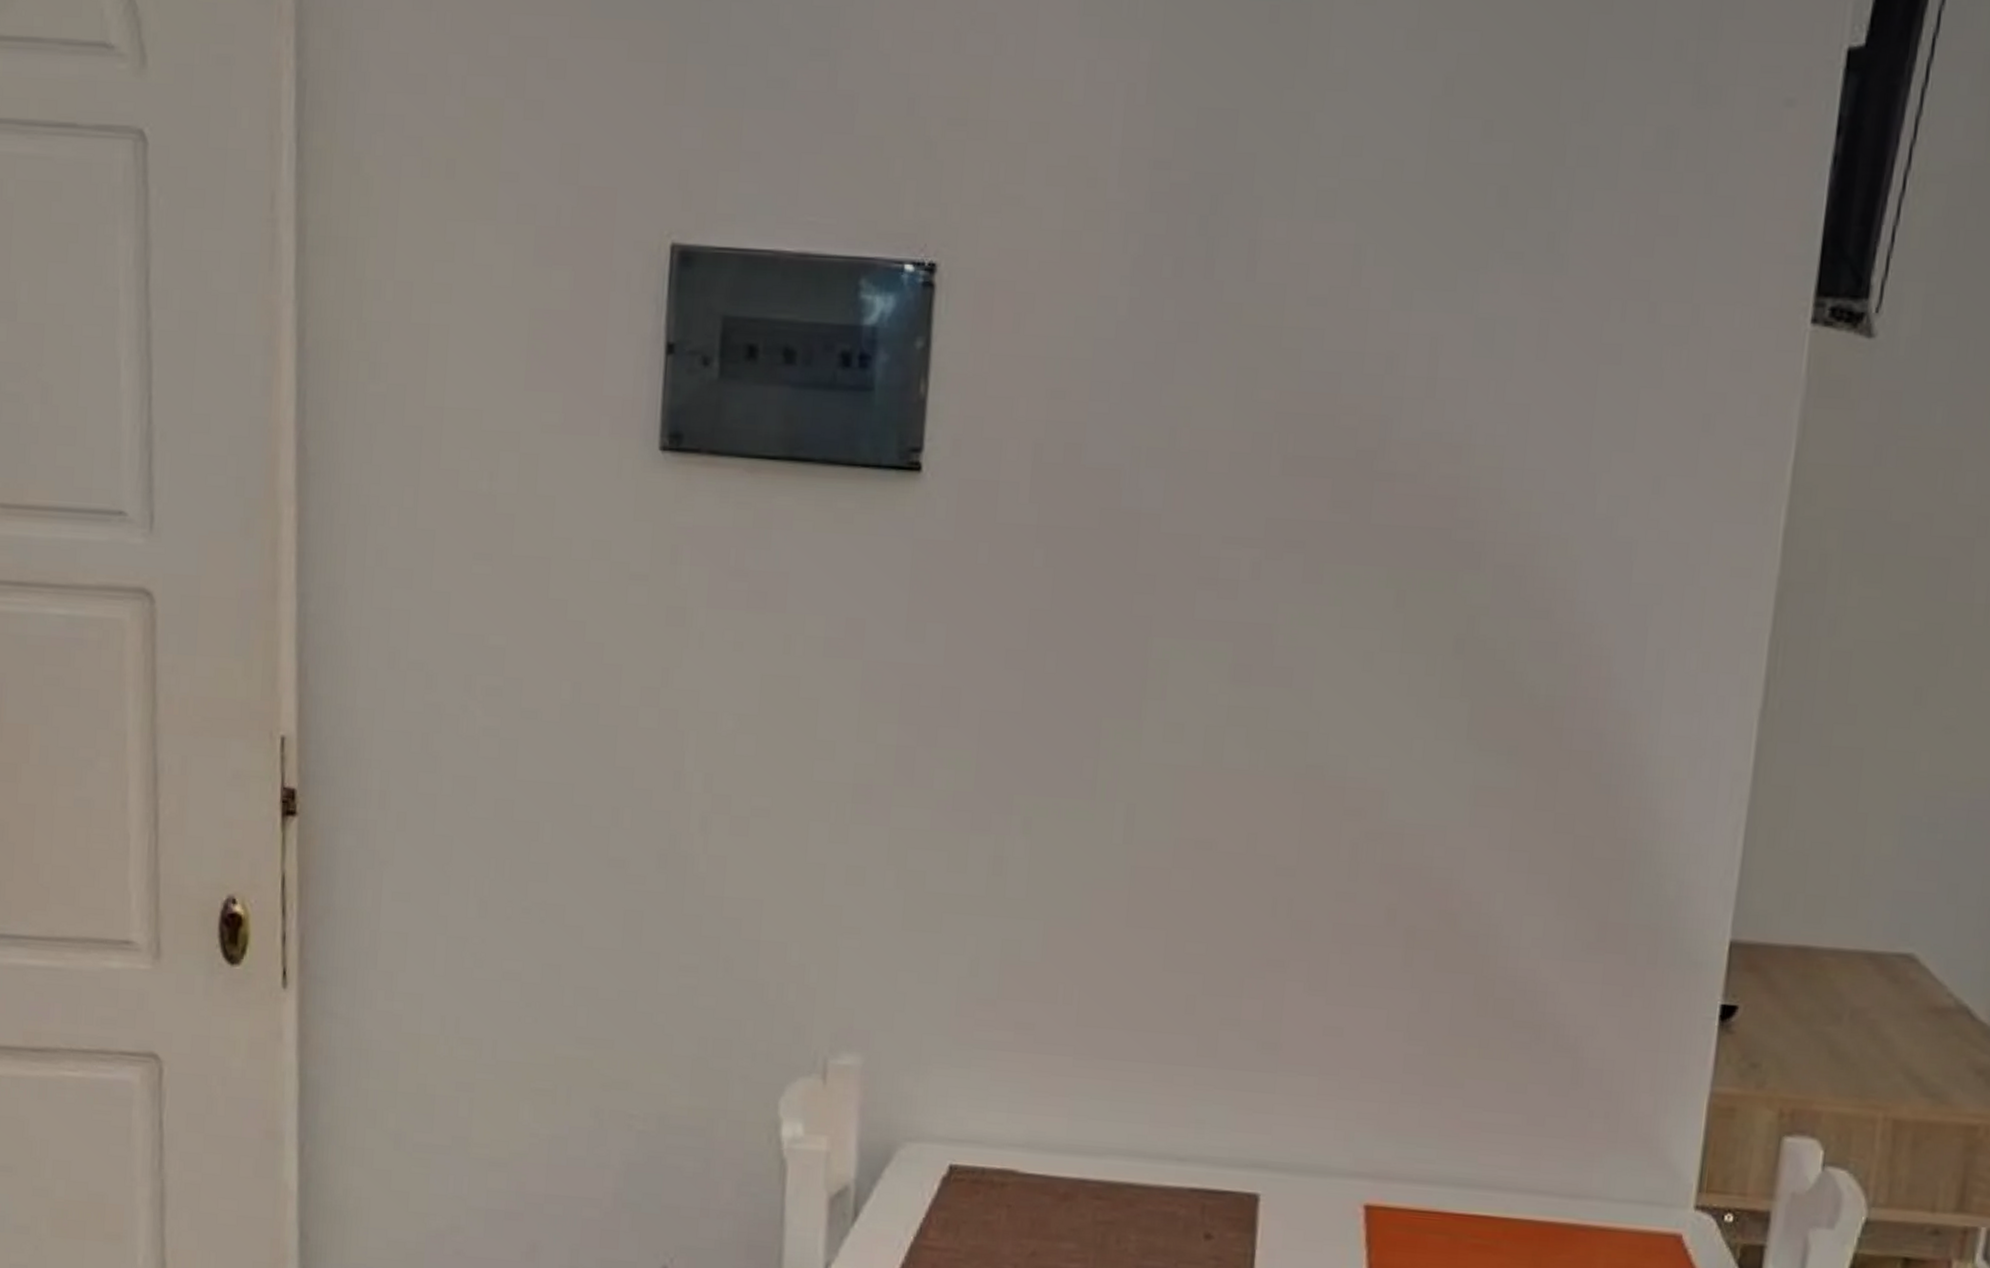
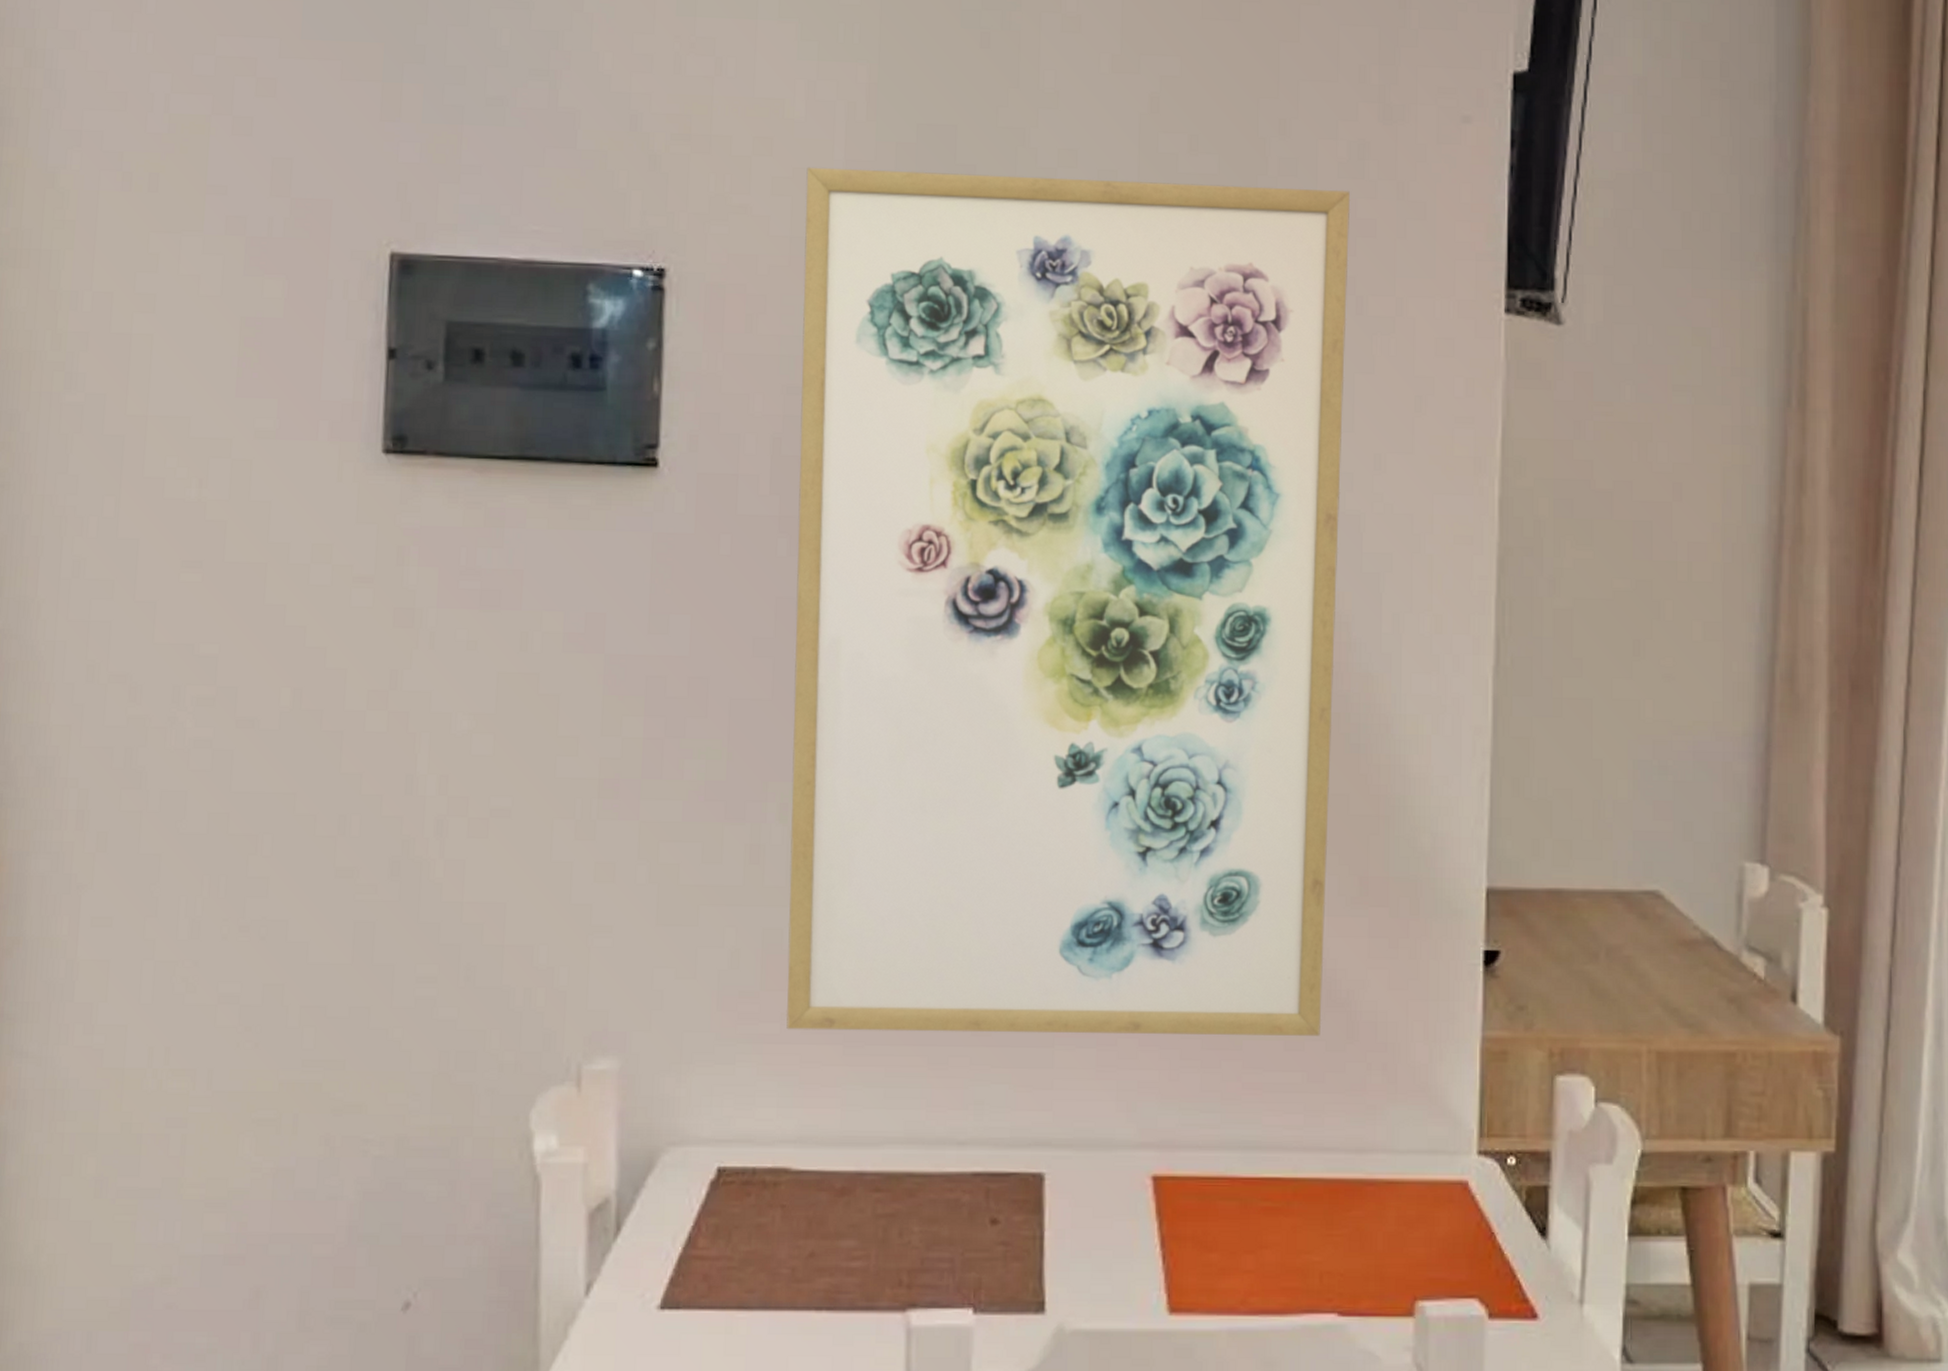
wall art: none [1020,155,1653,1080] -> present [786,167,1351,1036]

